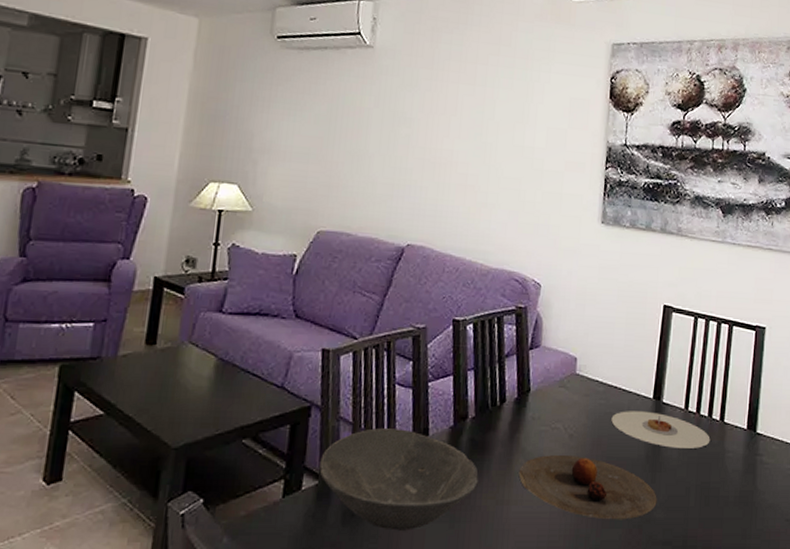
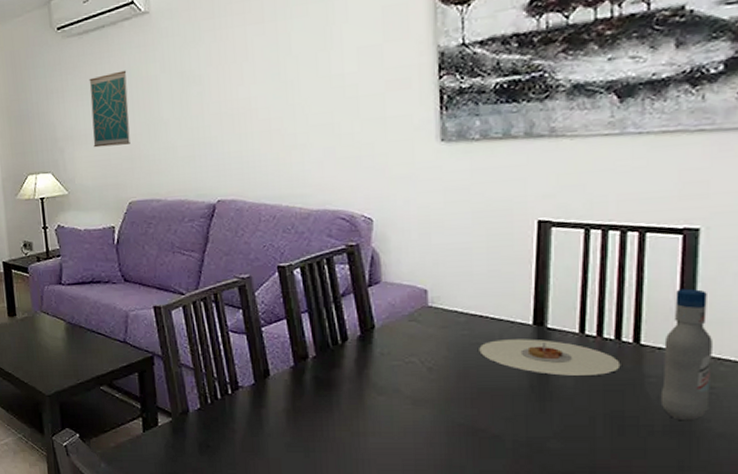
wall art: none [291,95,341,171] -> present [89,70,130,148]
bowl: present [319,428,478,531] -> none [170,371,329,459]
plate: present [518,455,657,520] -> none [372,388,550,451]
bottle: none [734,376,769,493] -> present [660,288,712,421]

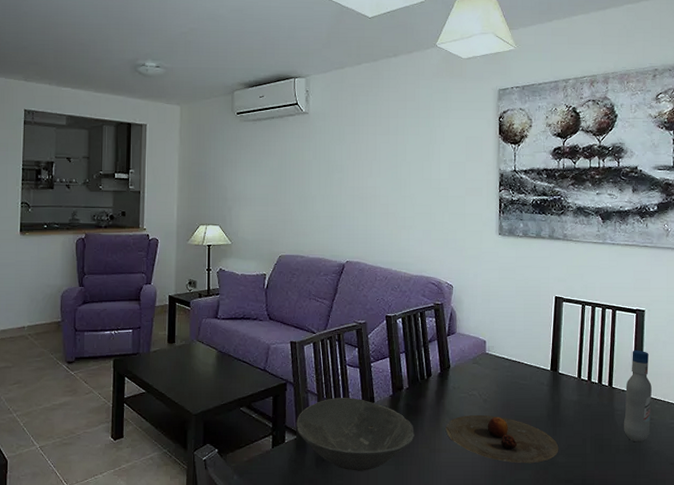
wall art: present [89,70,130,148] -> none [256,153,288,210]
bowl: none [170,371,329,459] -> present [296,398,414,471]
plate: none [372,388,550,451] -> present [445,415,559,464]
plate: present [479,338,621,376] -> none [517,380,601,408]

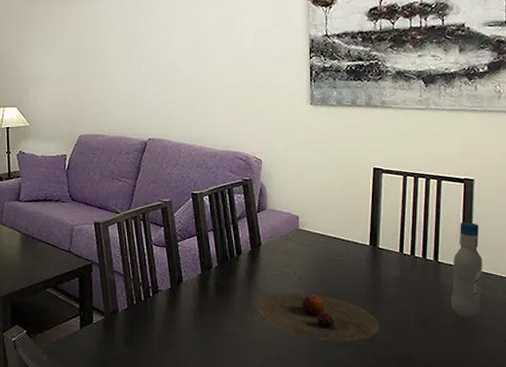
bowl: present [296,398,414,471] -> none [104,277,226,351]

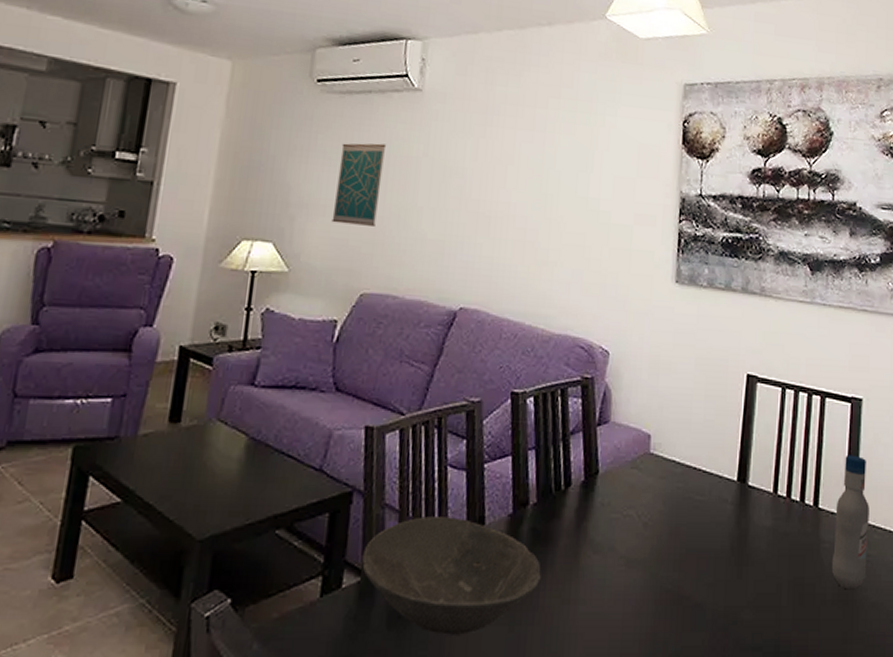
wall art: none [52,29,83,89] -> present [331,143,387,226]
bowl: none [104,277,226,351] -> present [361,516,541,635]
plate: present [258,293,380,342] -> none [586,547,745,622]

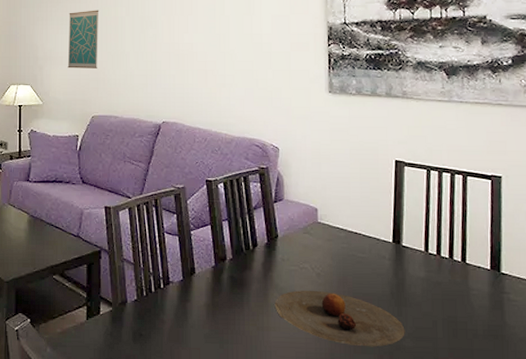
bowl: present [361,516,541,635] -> none [112,267,240,349]
plate: none [586,547,745,622] -> present [274,290,405,347]
bottle: present [831,454,869,590] -> none [481,221,514,327]

